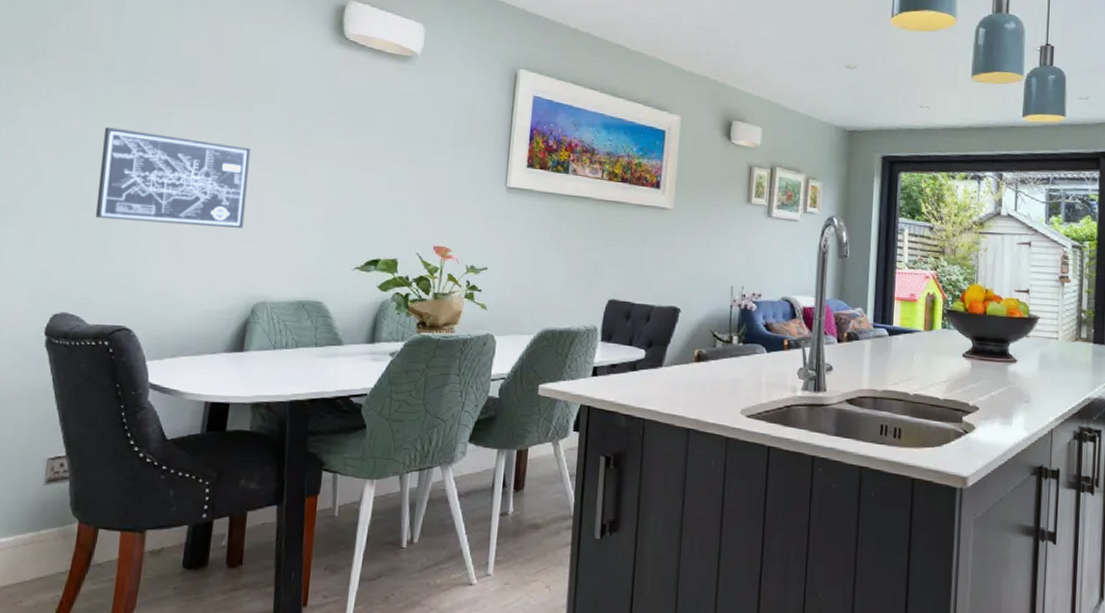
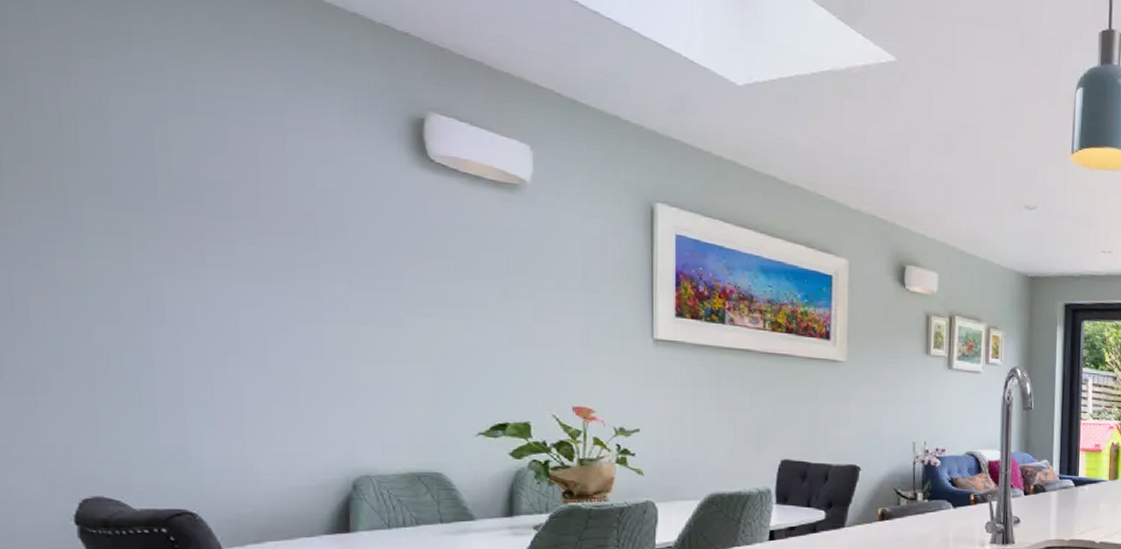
wall art: present [95,127,251,228] -> none [110,267,327,391]

